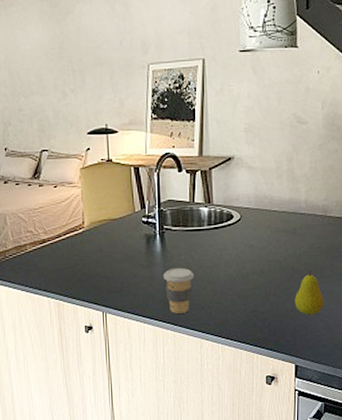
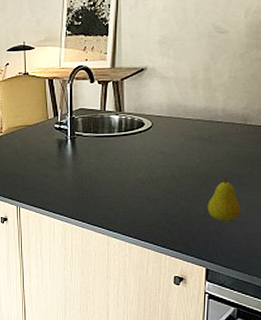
coffee cup: present [162,267,194,313] -> none [73,170,103,212]

